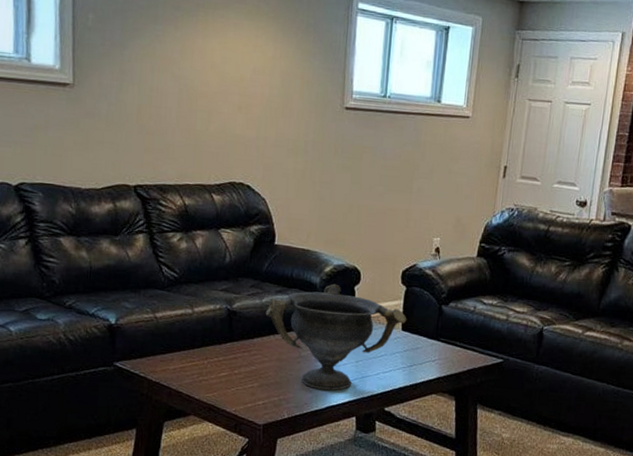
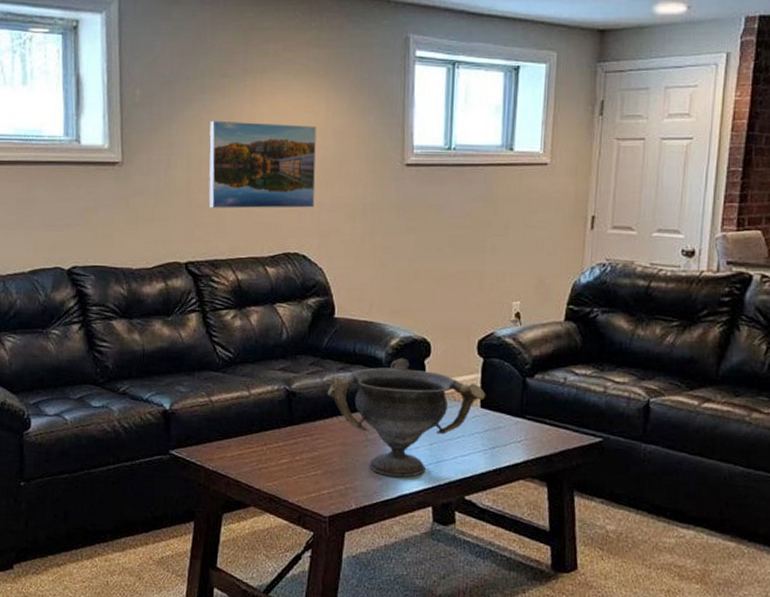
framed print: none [159,50,264,142] -> present [209,120,317,209]

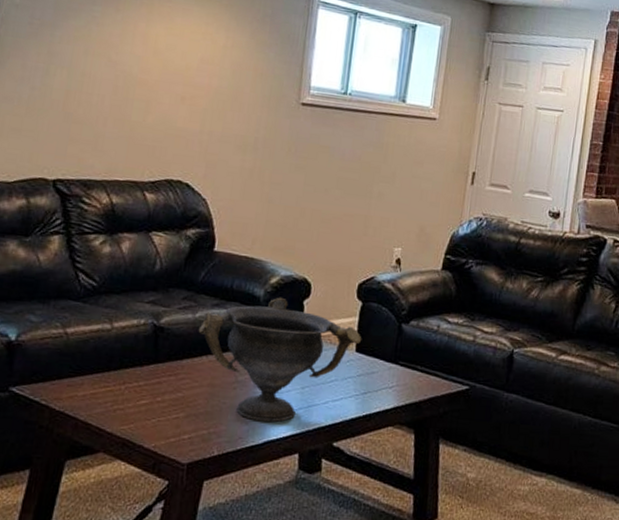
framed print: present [209,120,317,209] -> none [88,33,214,136]

